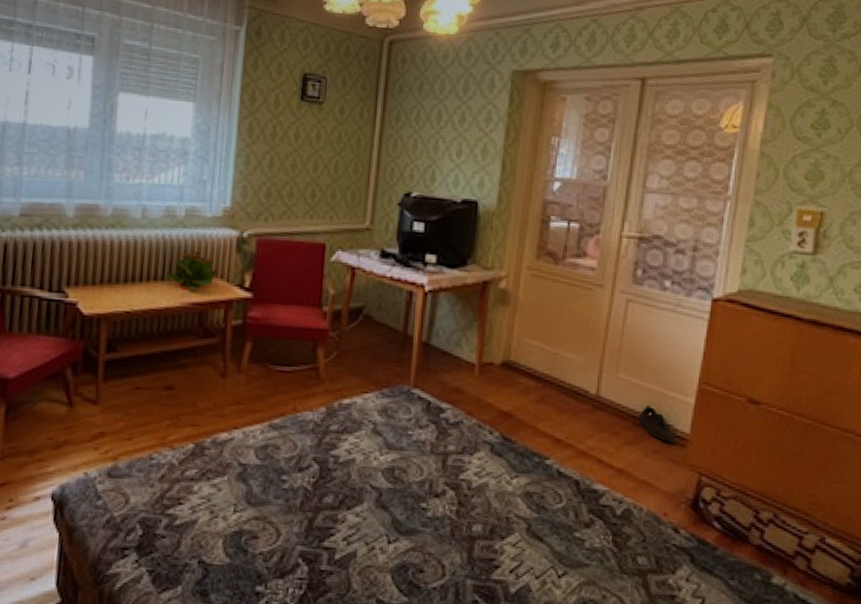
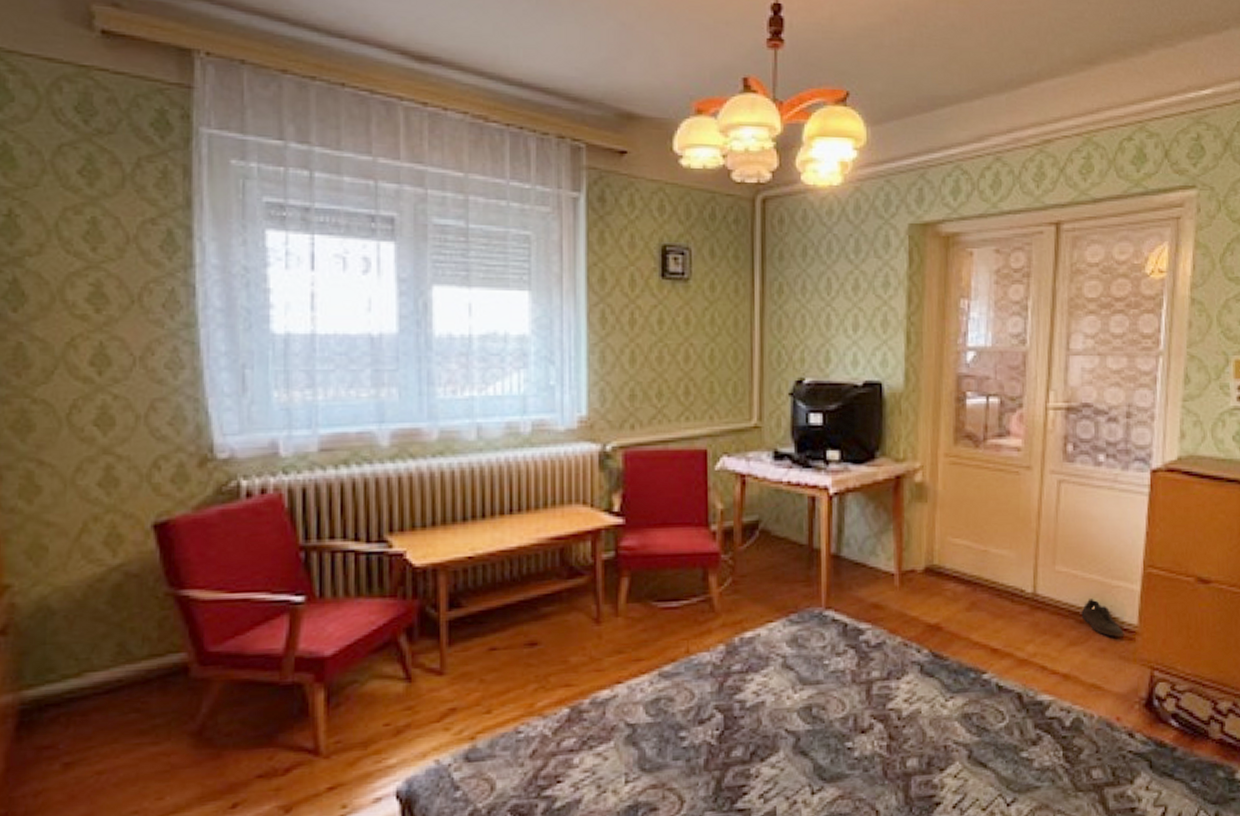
potted flower: present [162,251,218,291] -> none [510,474,579,524]

